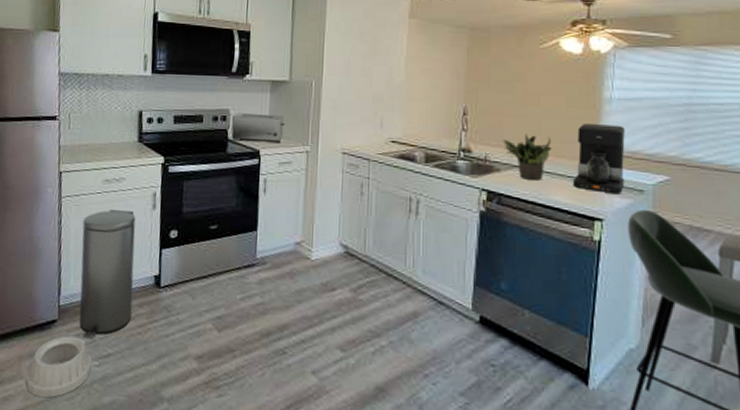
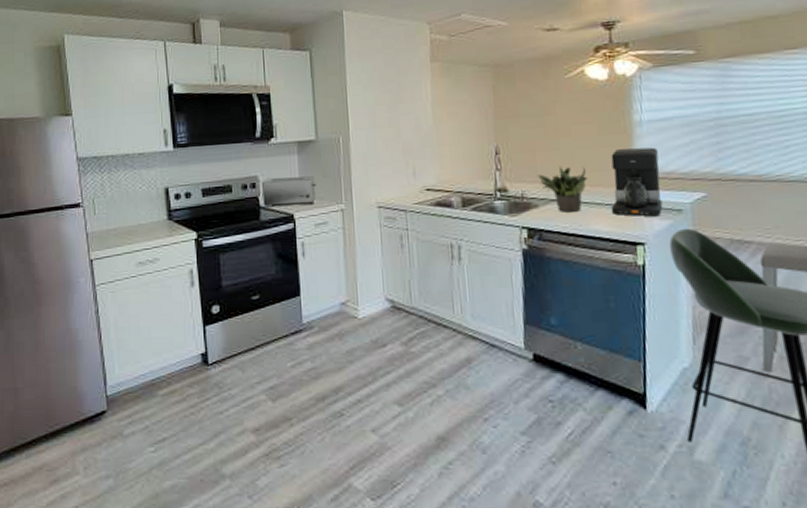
pet bowl: present [25,336,92,399] -> none [81,425,148,491]
pedal bin: present [79,210,136,339] -> none [121,291,182,425]

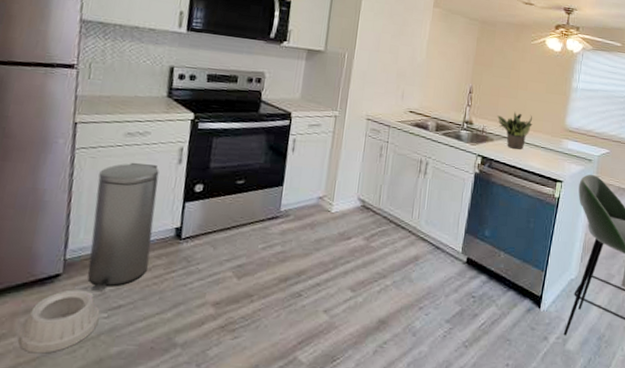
pet bowl: none [81,425,148,491] -> present [18,289,100,354]
pedal bin: none [121,291,182,425] -> present [88,163,159,291]
toaster: present [262,176,316,207] -> none [265,76,317,107]
coffee maker: present [611,147,663,217] -> none [544,106,584,163]

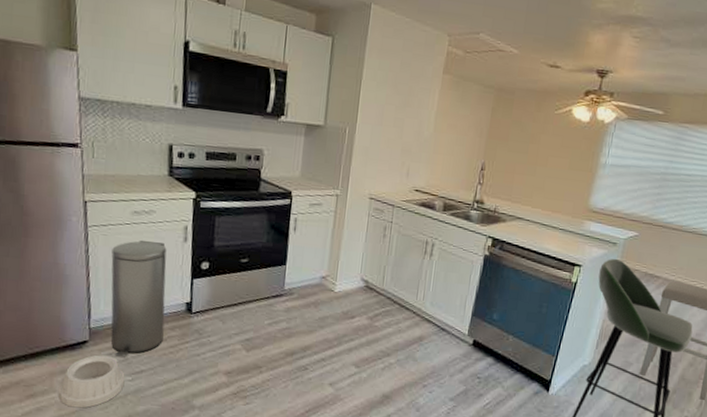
potted plant: present [496,111,533,150] -> none [511,190,552,231]

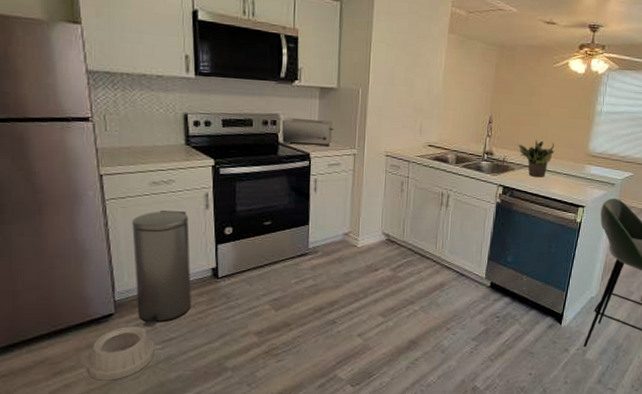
toaster: none [264,153,317,186] -> present [282,117,333,147]
potted plant: none [511,190,552,231] -> present [517,139,555,177]

